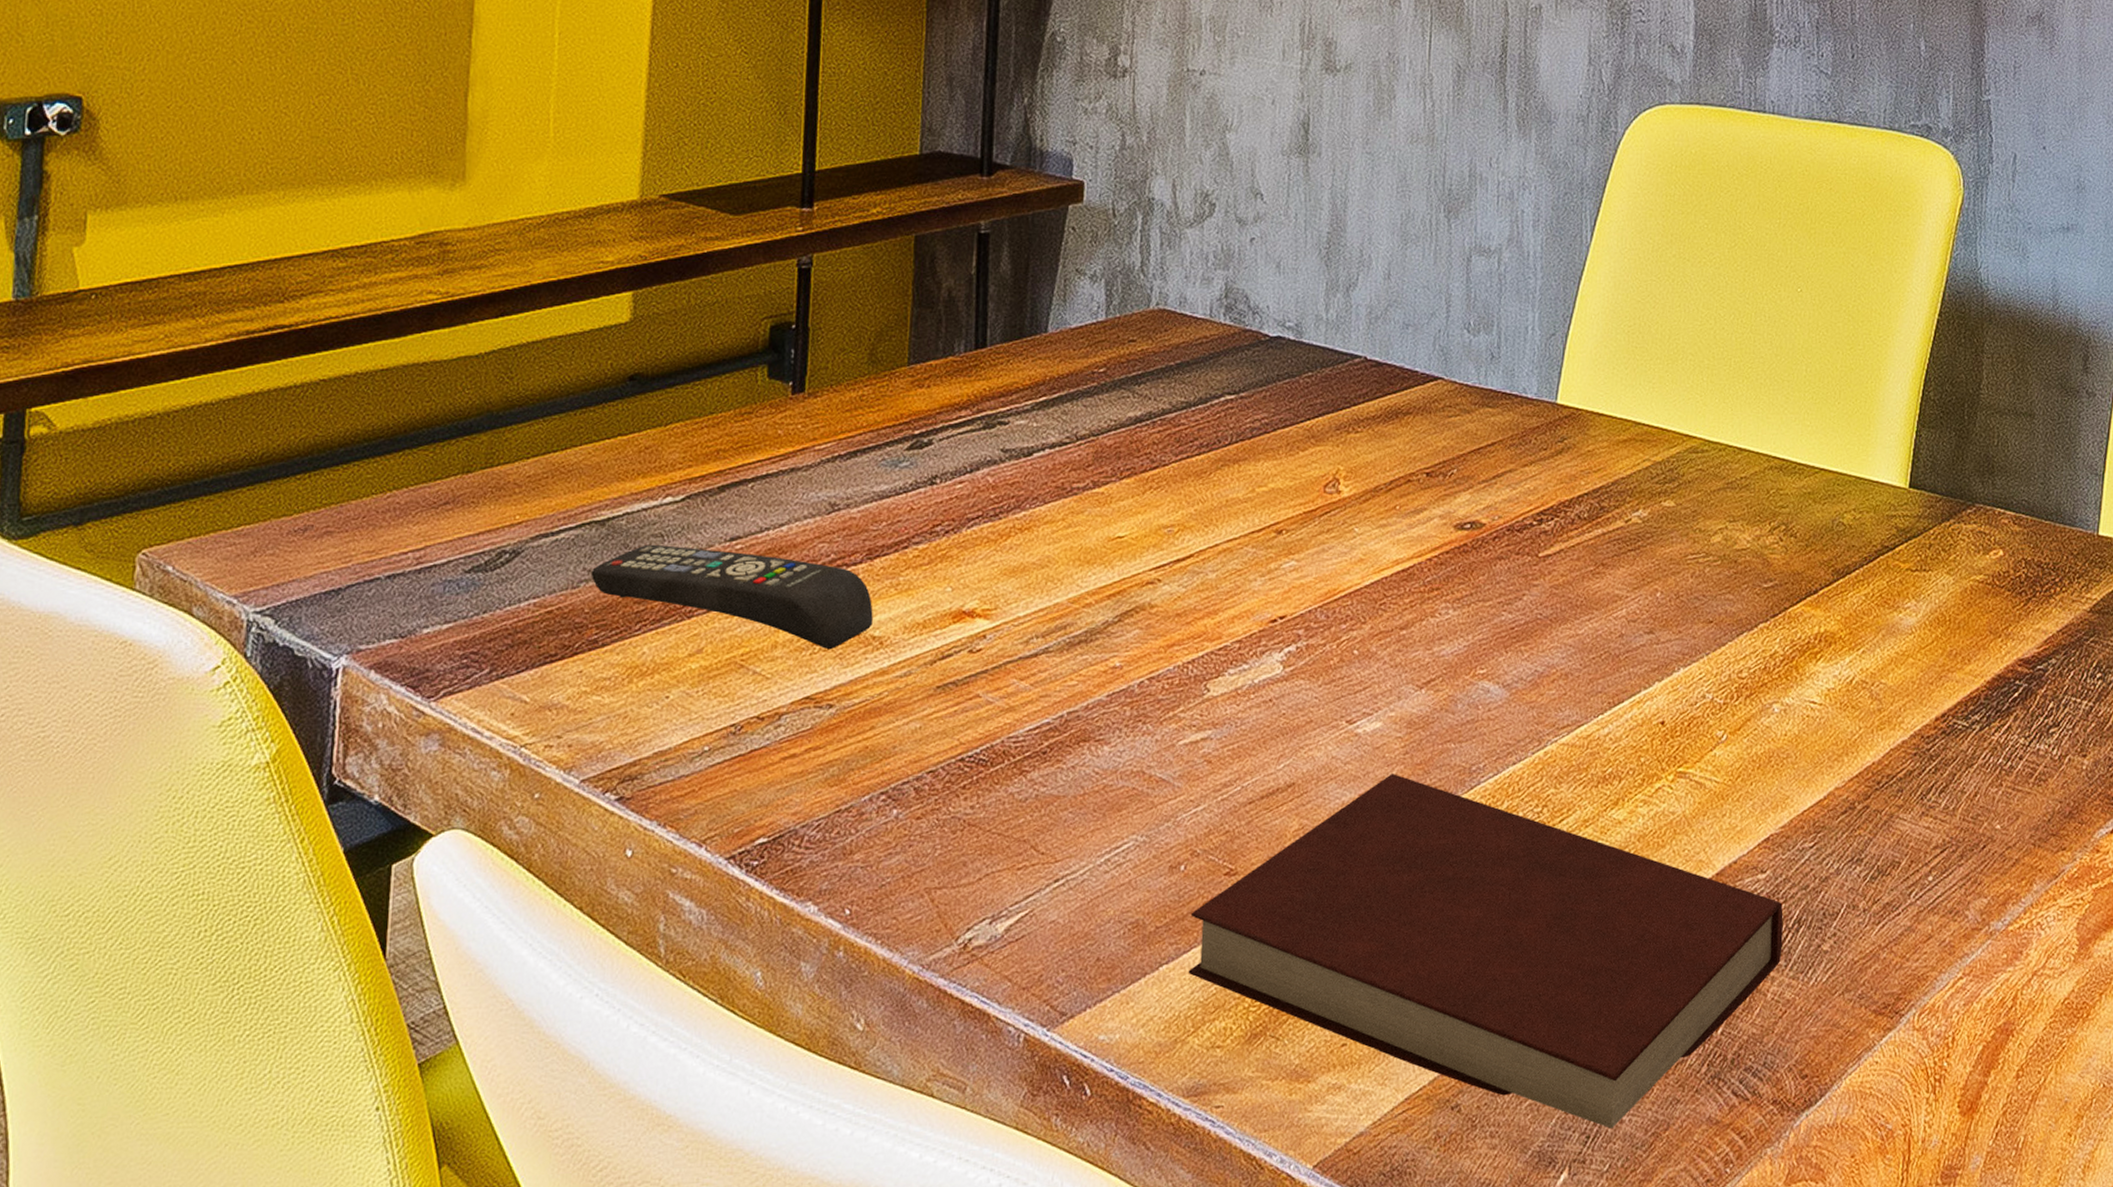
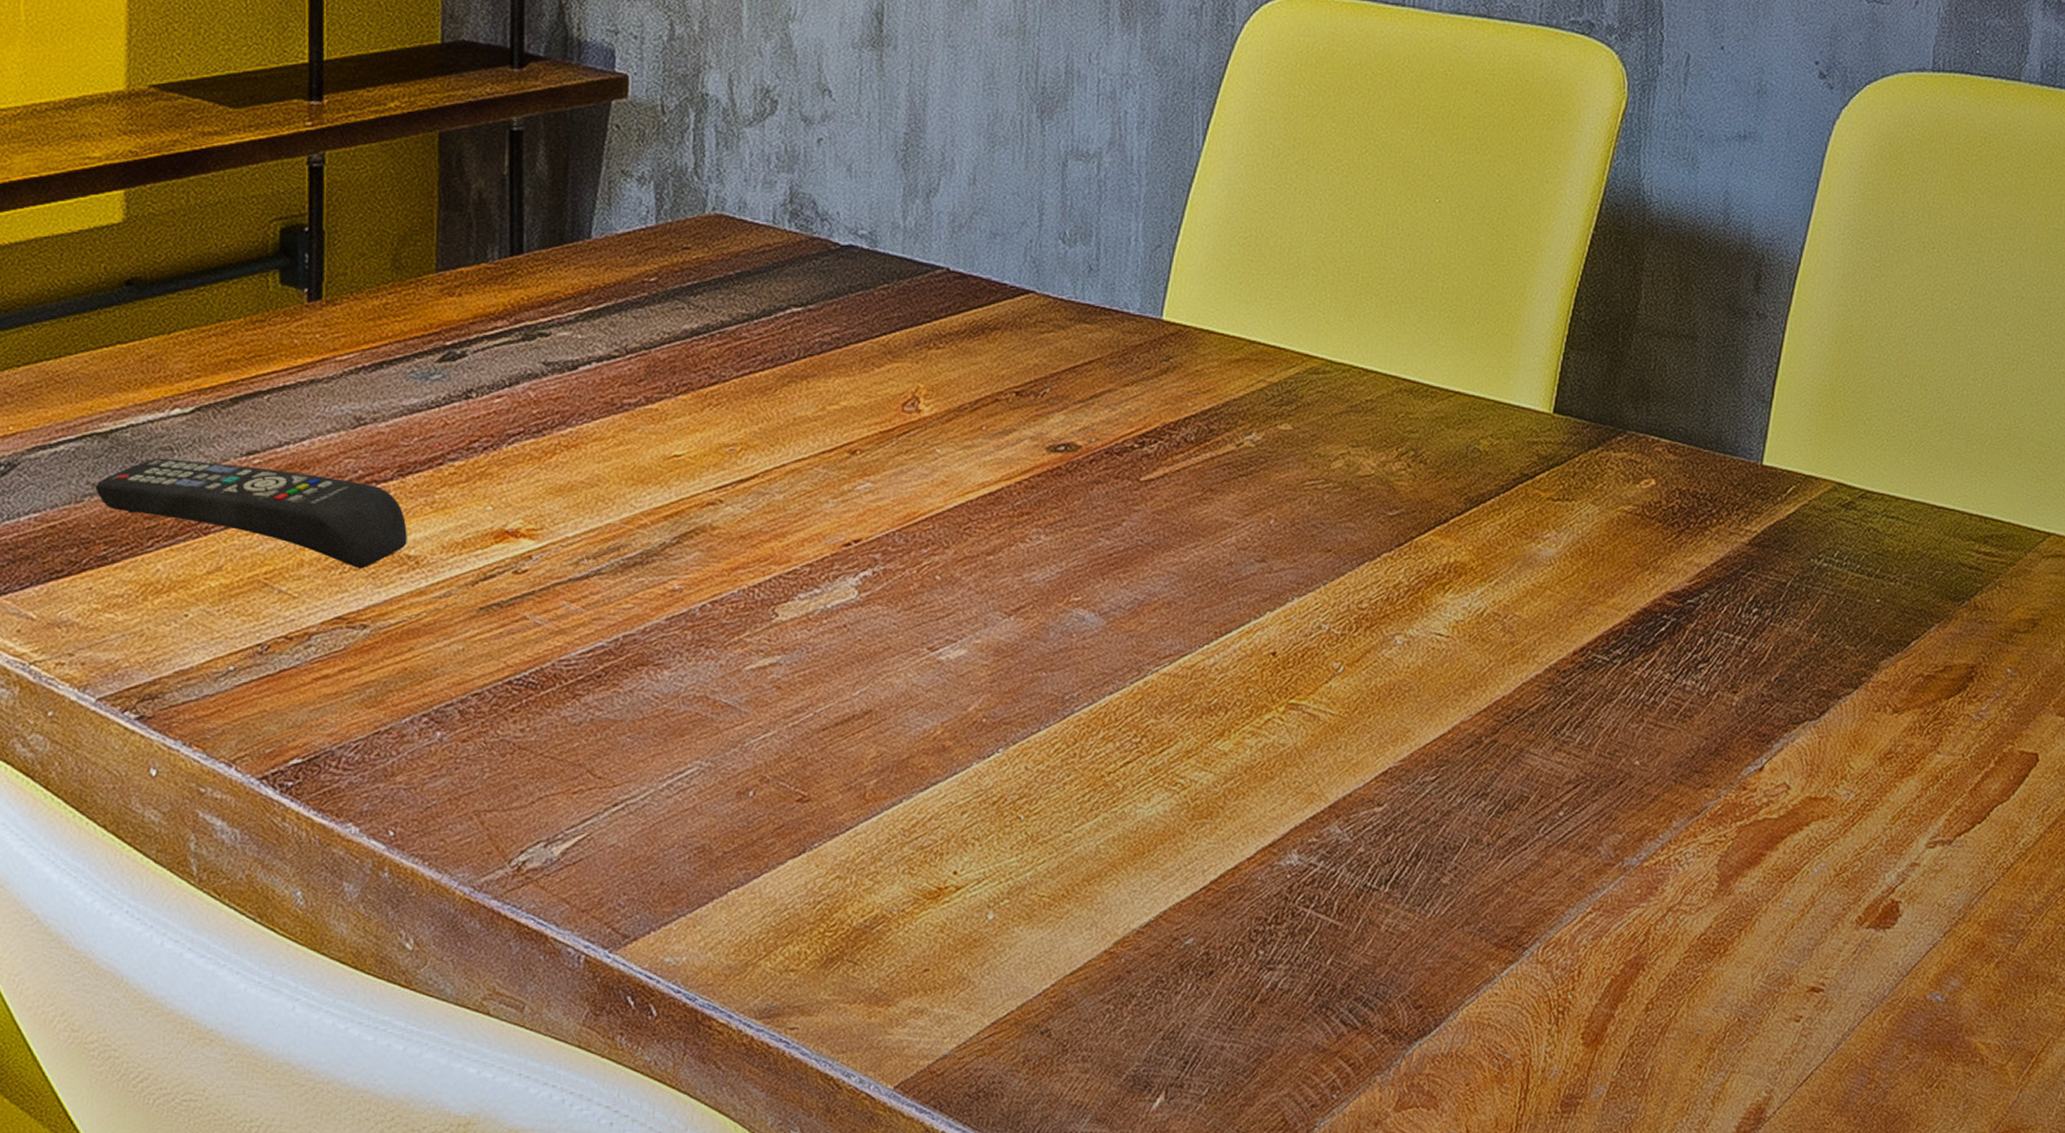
notebook: present [1188,774,1783,1129] -> none [758,702,1401,1055]

